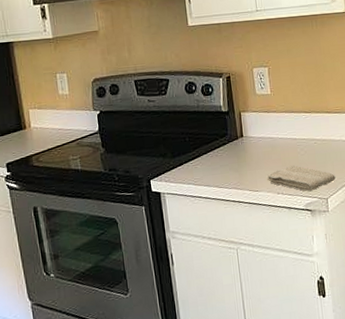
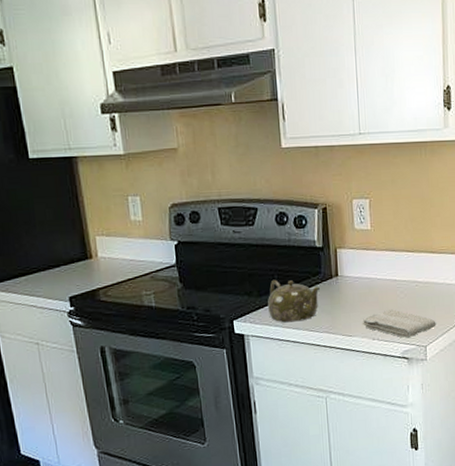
teapot: none [181,142,227,181] -> present [268,279,320,323]

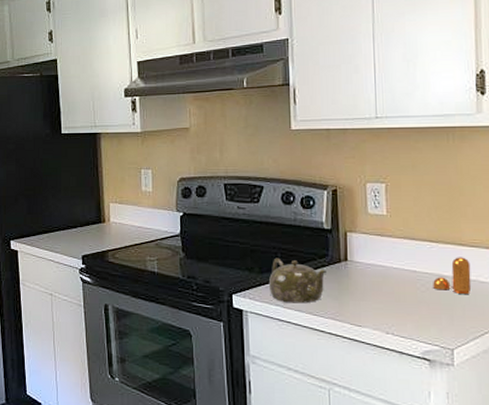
washcloth: present [362,309,436,338] -> none [374,303,466,337]
pepper shaker: none [410,263,440,297] -> present [433,257,472,294]

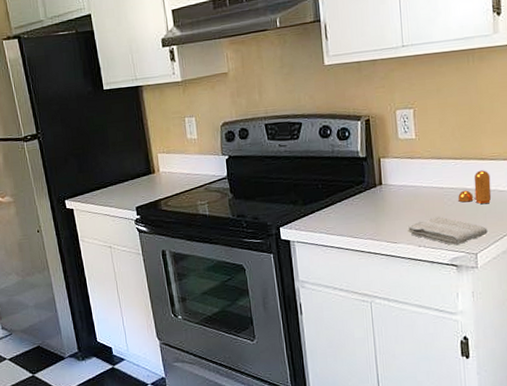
teapot: present [269,257,326,304] -> none [312,189,364,230]
washcloth: none [374,303,466,337] -> present [407,216,488,245]

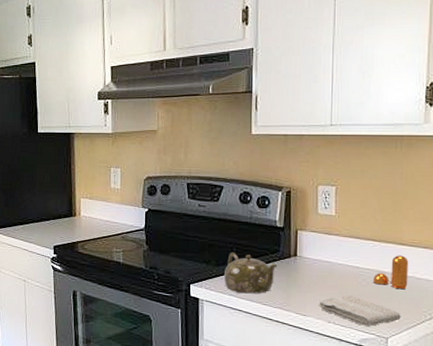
teapot: none [312,189,364,230] -> present [224,252,277,294]

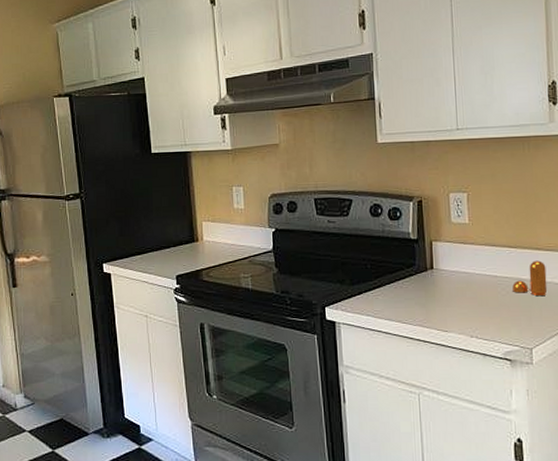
teapot: present [224,252,277,294] -> none [360,269,414,313]
washcloth: present [318,295,401,326] -> none [459,307,543,338]

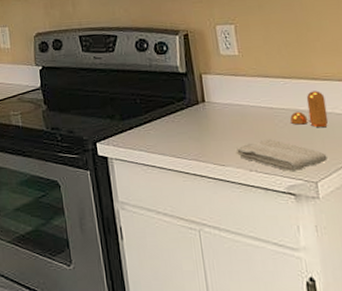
washcloth: none [459,307,543,338] -> present [236,139,328,171]

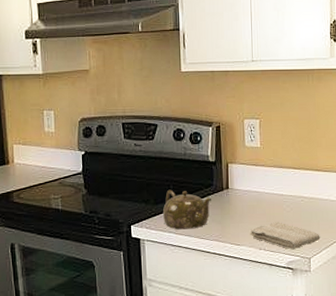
teapot: none [131,104,186,148] -> present [163,189,211,230]
pepper shaker: present [290,91,329,127] -> none [296,180,325,211]

